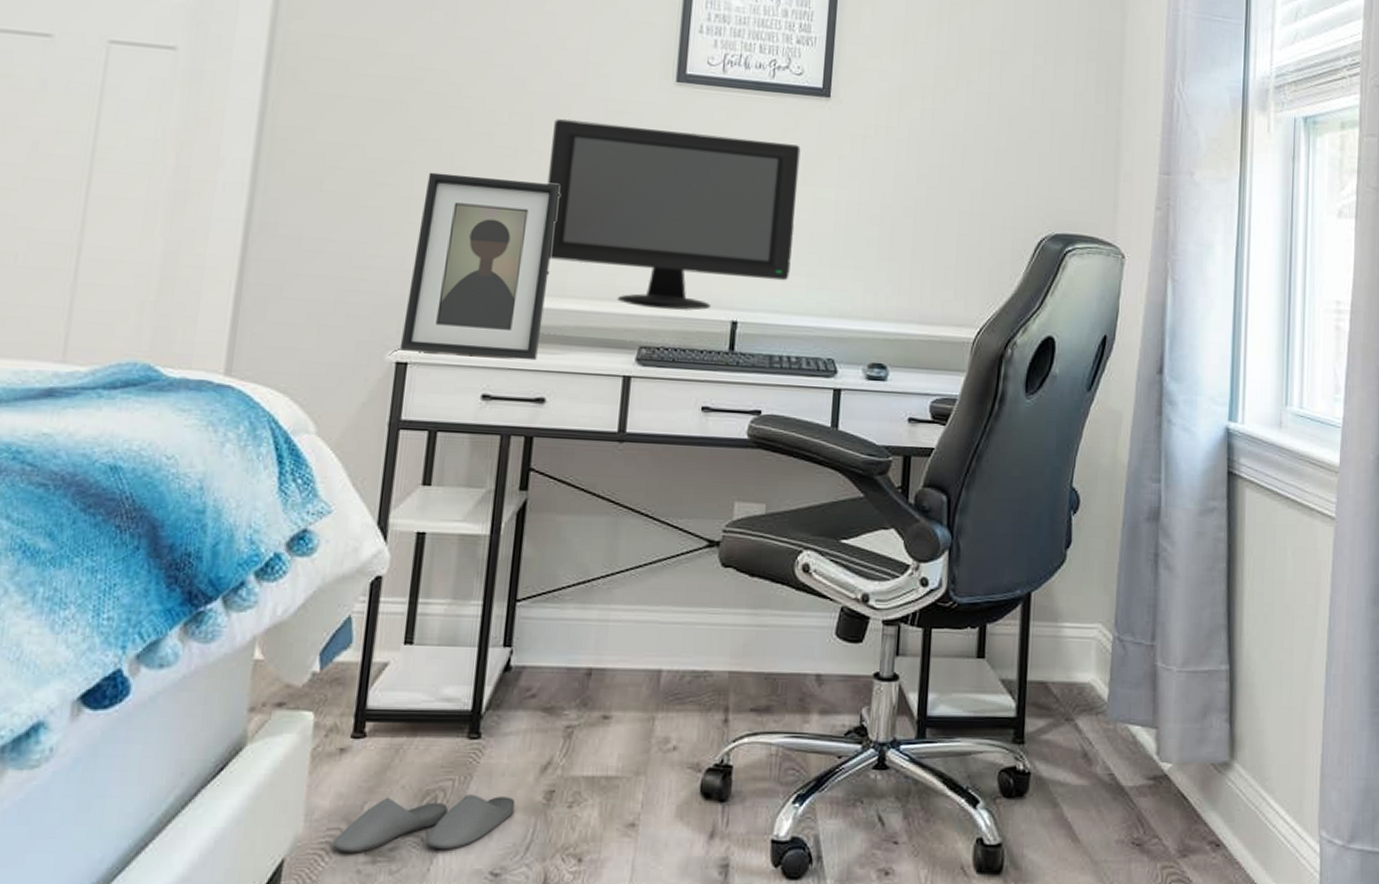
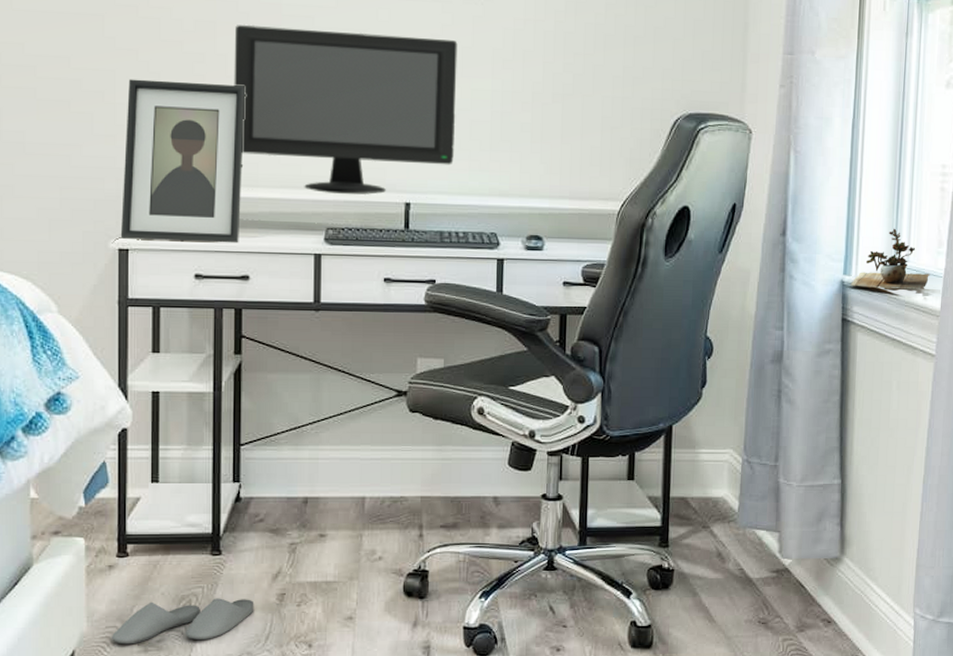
succulent plant: none [1237,369,1327,442] -> present [850,228,930,290]

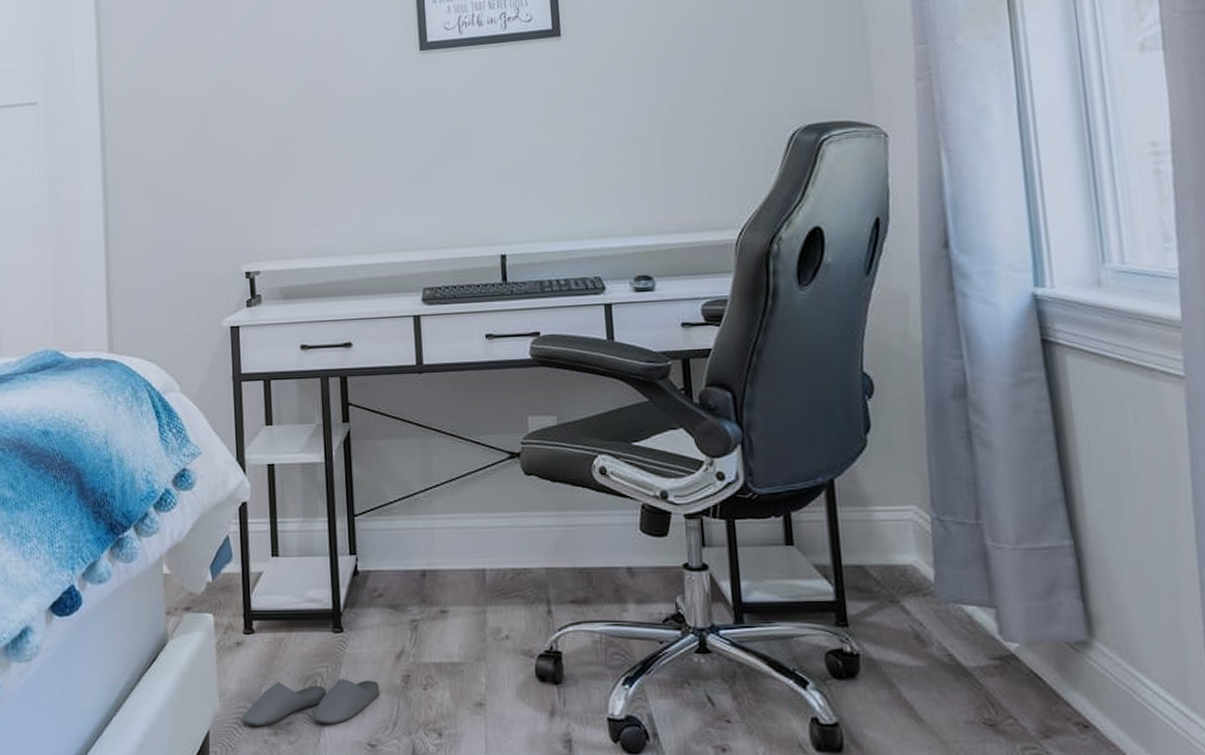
picture frame: present [120,79,246,244] -> none [231,159,340,316]
computer monitor: present [234,24,458,195] -> none [323,86,547,254]
succulent plant: present [850,228,930,290] -> none [1046,225,1159,300]

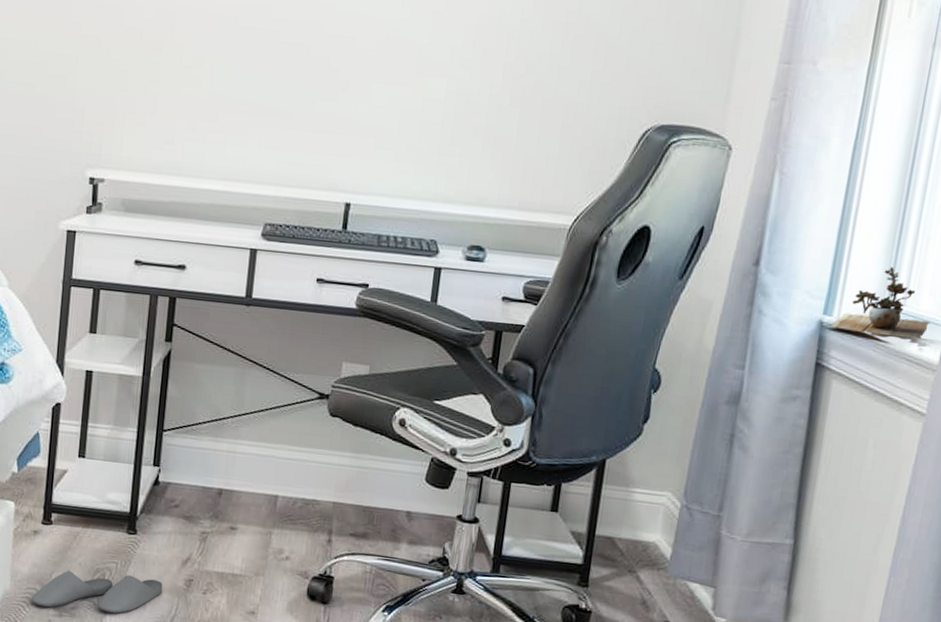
succulent plant: none [1046,225,1159,300] -> present [830,266,931,340]

